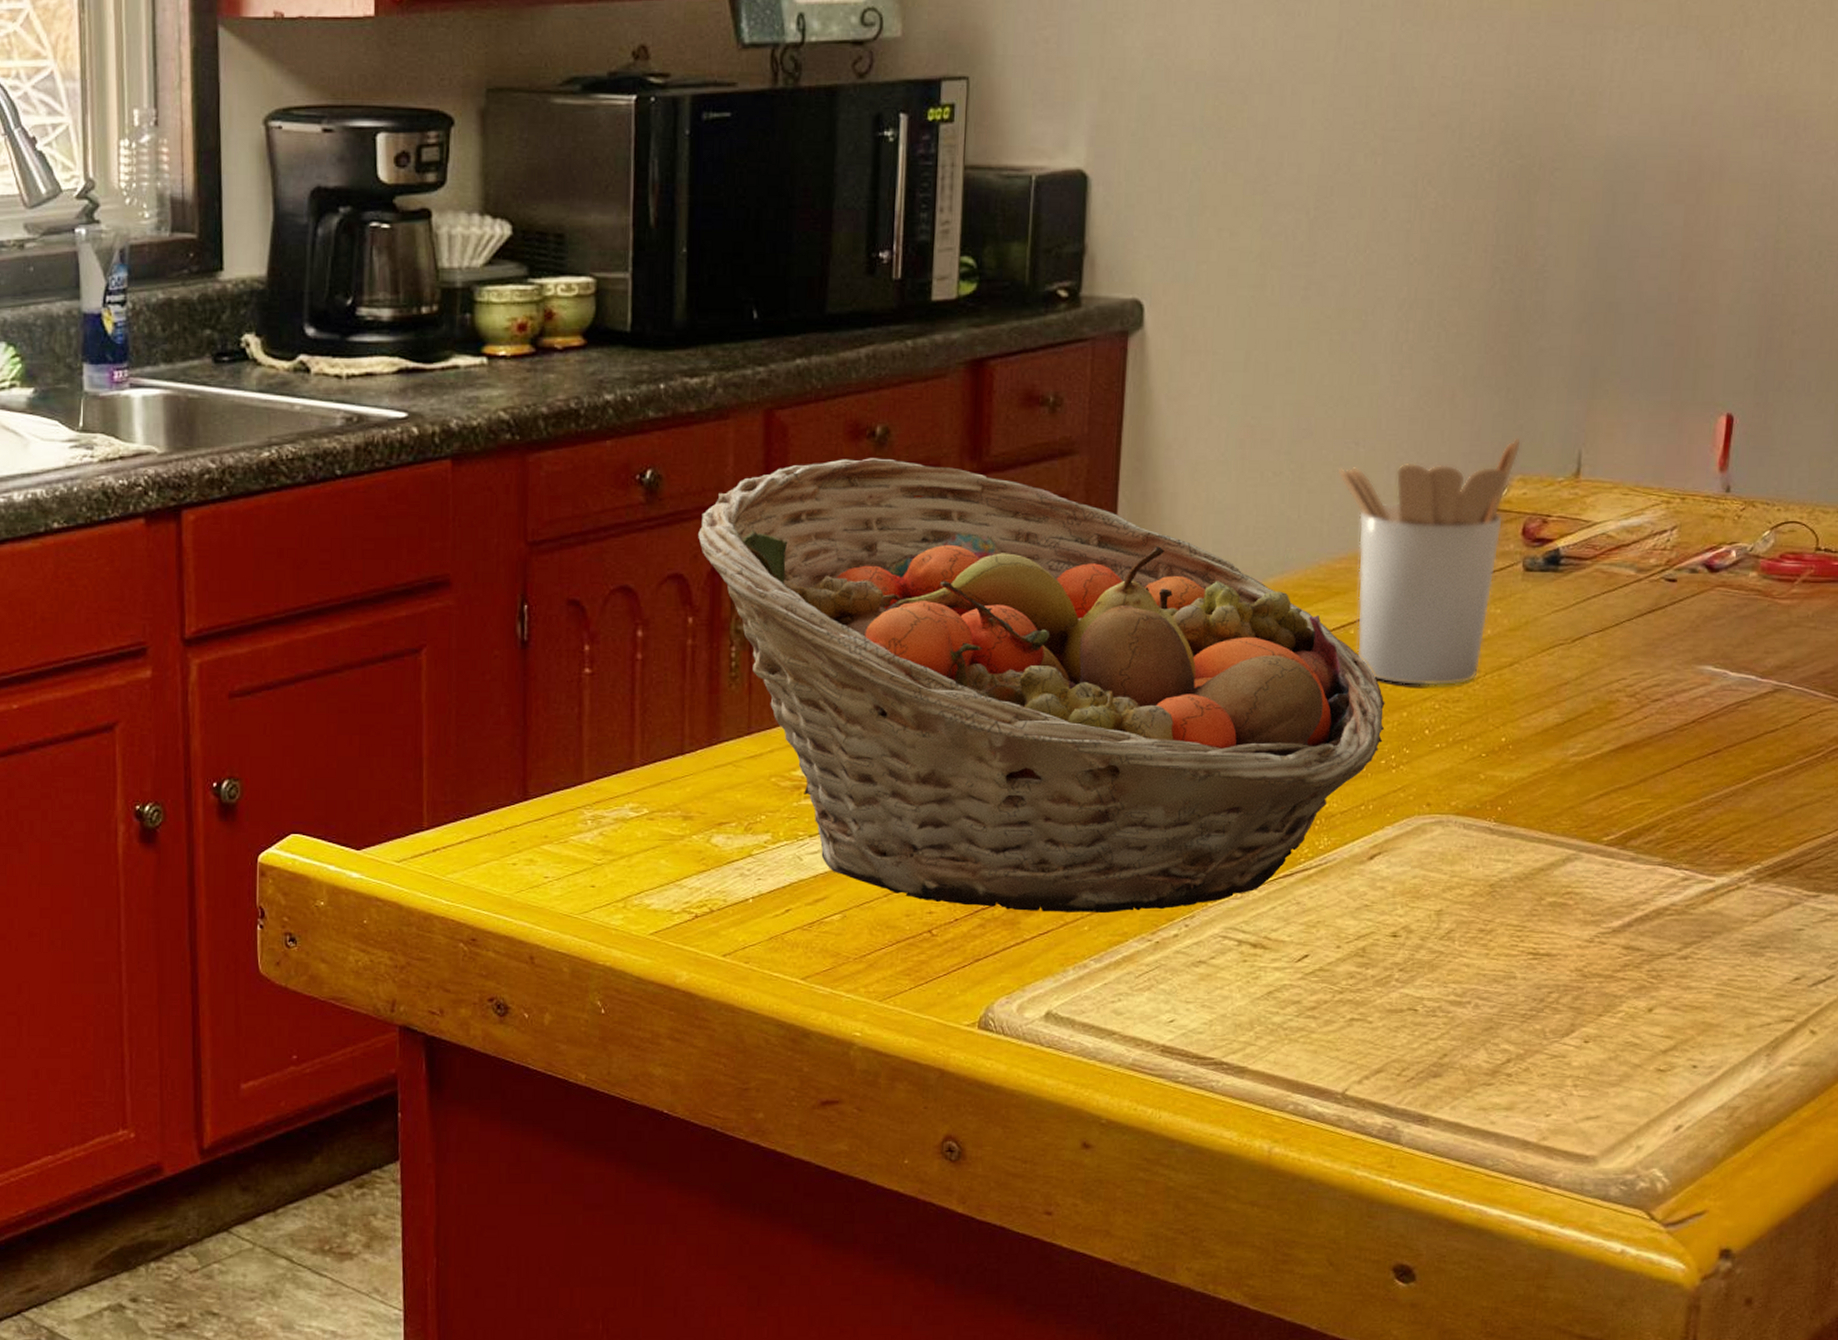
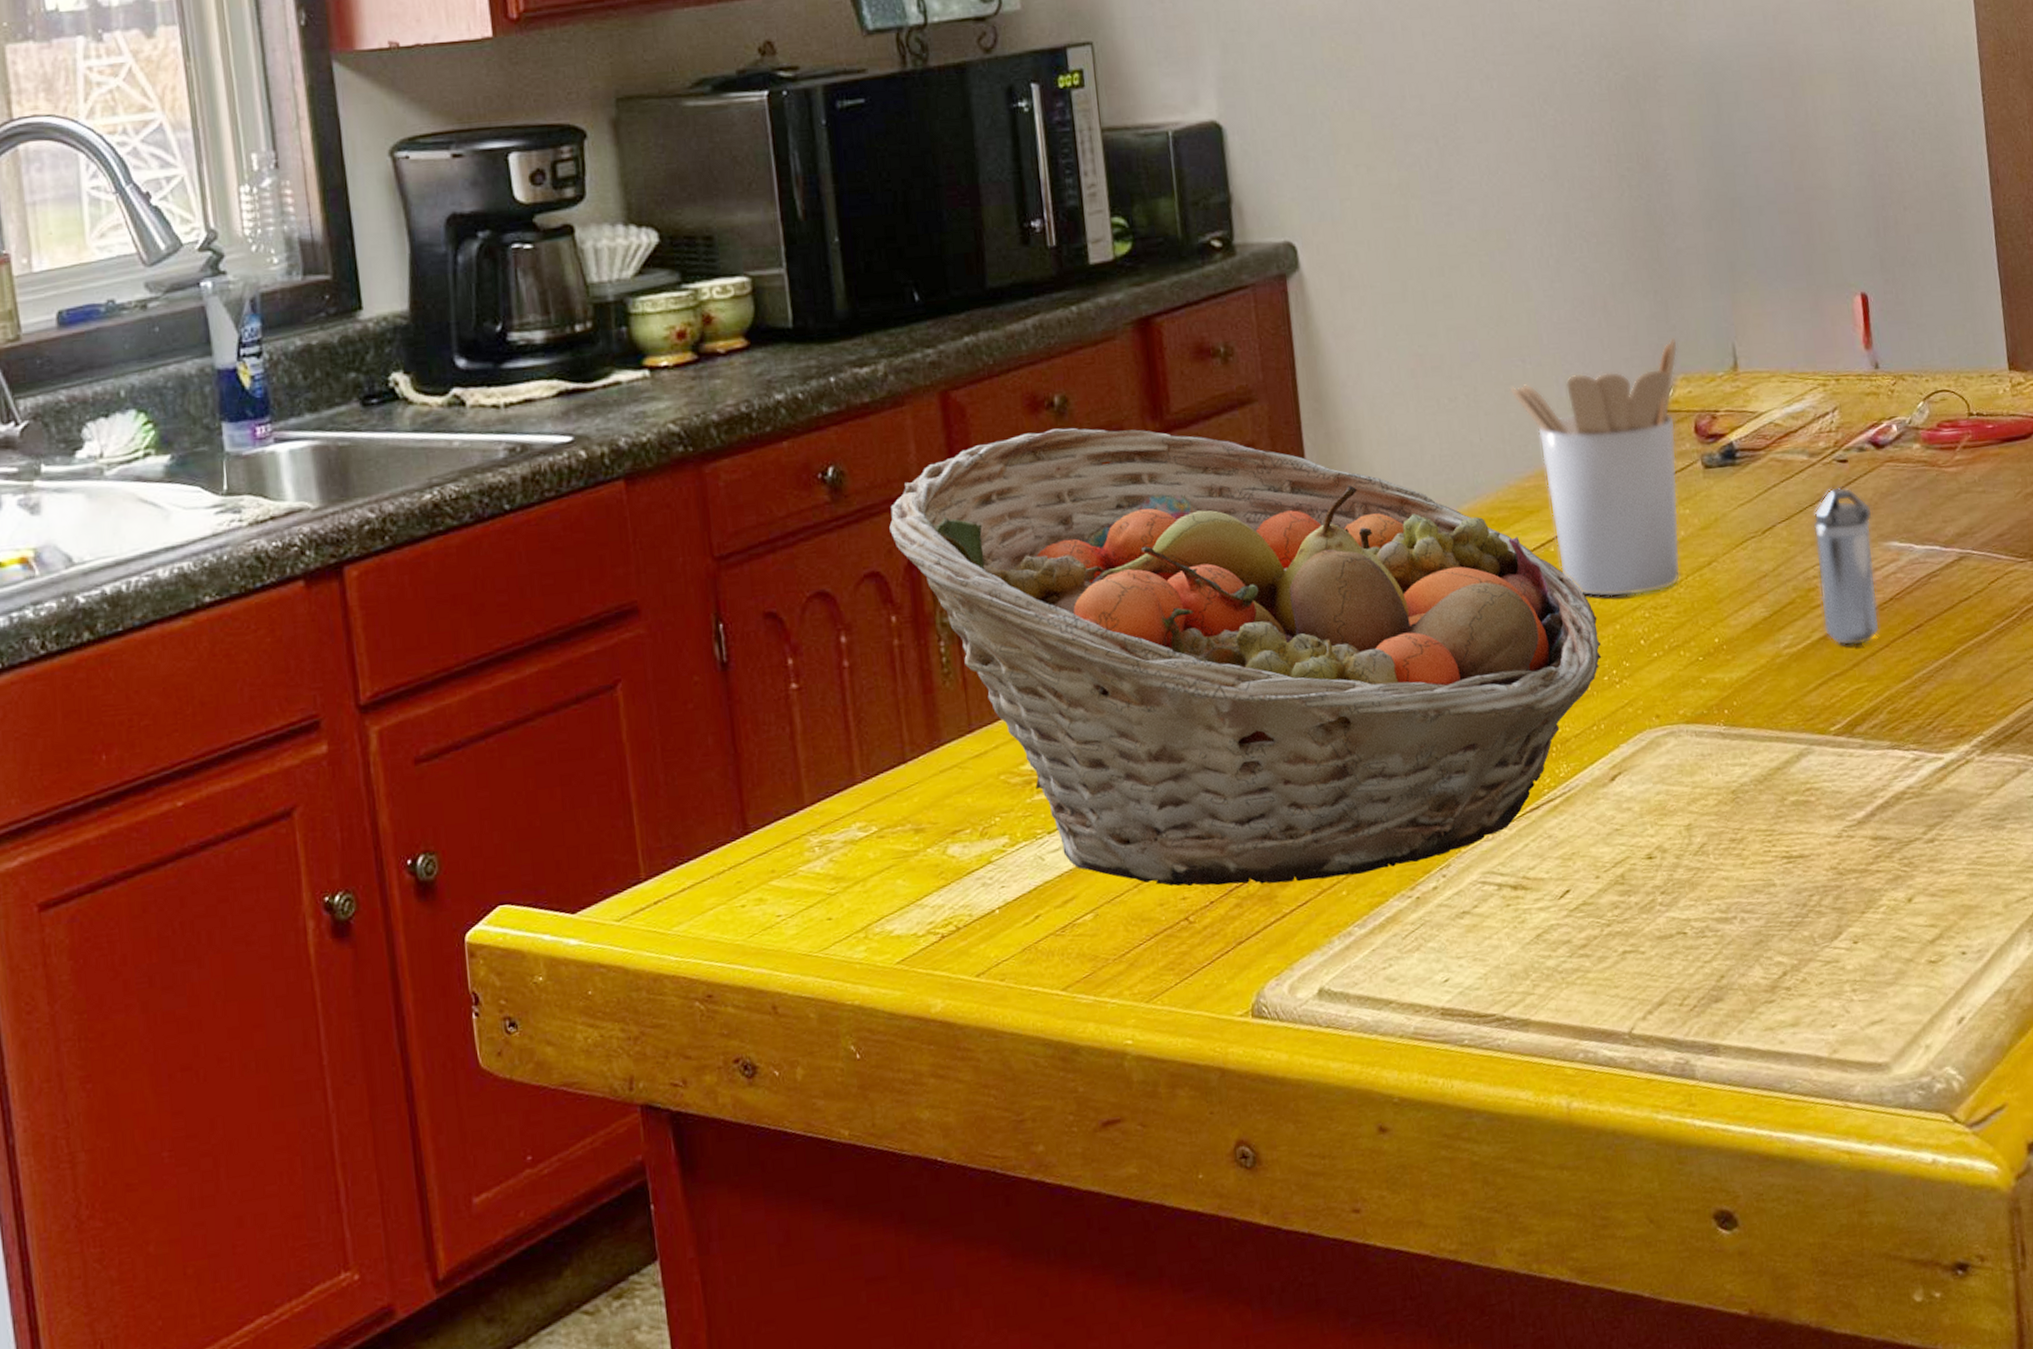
shaker: none [1616,605,1692,762] -> present [1813,487,1880,646]

